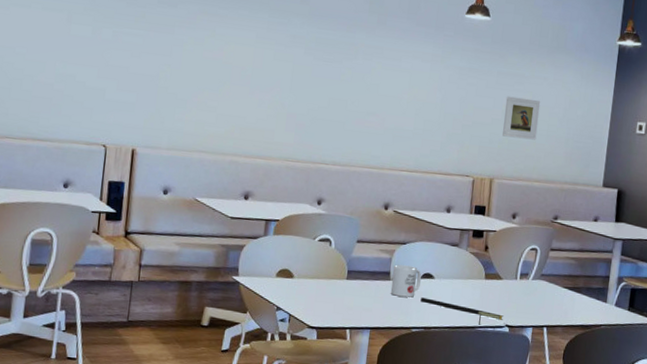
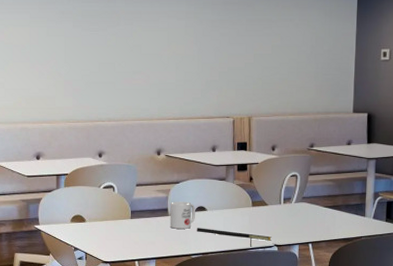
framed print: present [502,96,541,140] -> none [256,41,289,78]

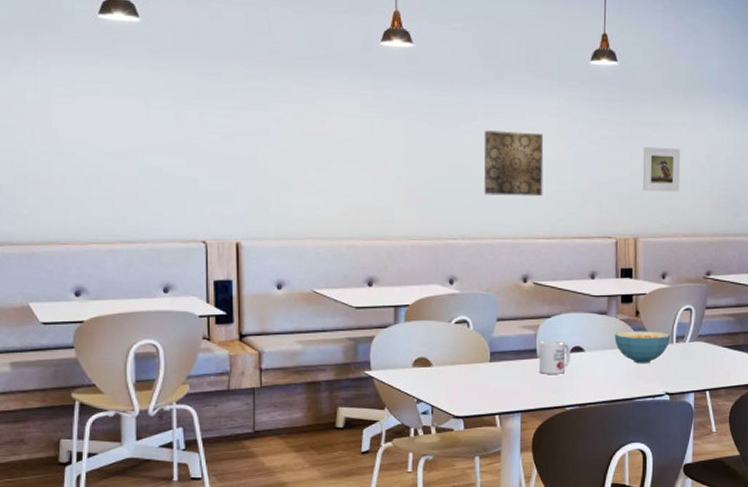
wall art: none [125,33,174,85] -> present [483,130,544,197]
notepad: present [197,228,272,247] -> none [572,373,662,396]
cereal bowl: none [231,194,279,221] -> present [614,331,671,364]
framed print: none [256,41,289,78] -> present [642,146,681,192]

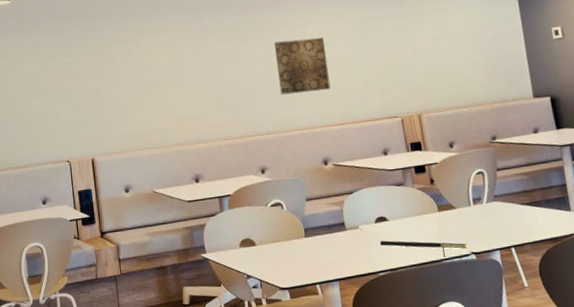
mug: present [539,340,571,374] -> none [346,212,377,244]
notepad: none [572,373,662,396] -> present [380,240,467,257]
cereal bowl: present [614,331,671,364] -> none [413,196,468,228]
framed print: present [642,146,681,192] -> none [413,31,454,73]

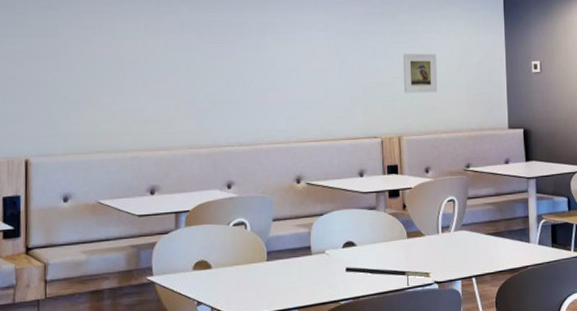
wall art: present [274,37,331,95] -> none [257,45,313,104]
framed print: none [413,31,454,73] -> present [402,53,438,93]

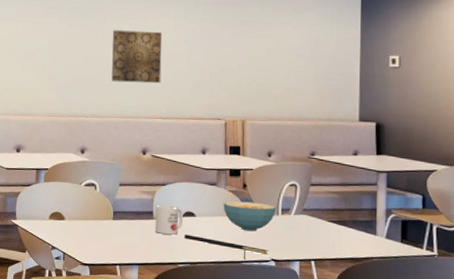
wall art: none [257,45,313,104] -> present [111,30,162,84]
mug: none [313,236,344,270] -> present [155,204,184,235]
cereal bowl: none [383,223,437,255] -> present [223,201,277,232]
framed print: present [402,53,438,93] -> none [250,42,286,81]

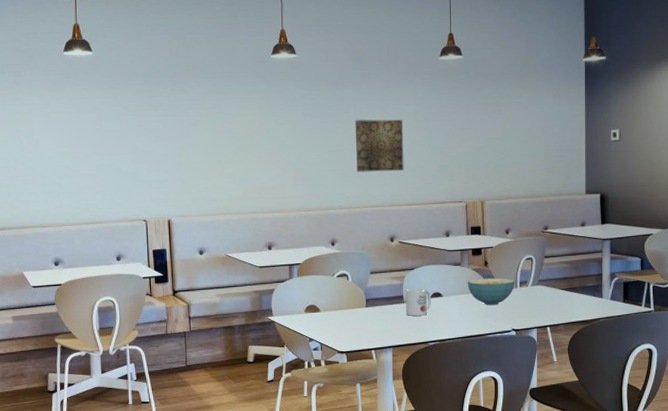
notepad: present [184,234,268,260] -> none [433,314,509,332]

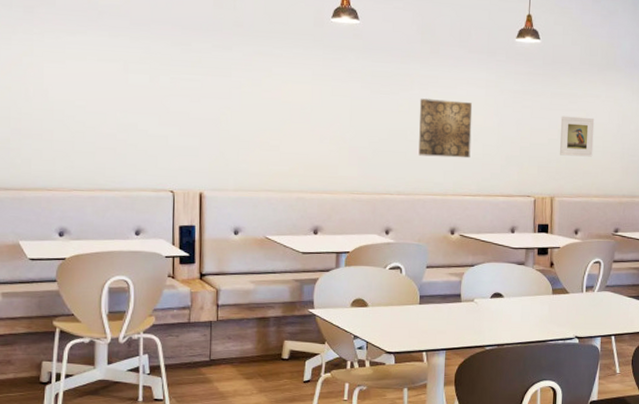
mug: present [405,288,432,316] -> none [462,286,492,317]
cereal bowl: present [467,278,515,306] -> none [530,280,581,310]
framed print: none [486,124,519,162] -> present [560,116,595,157]

